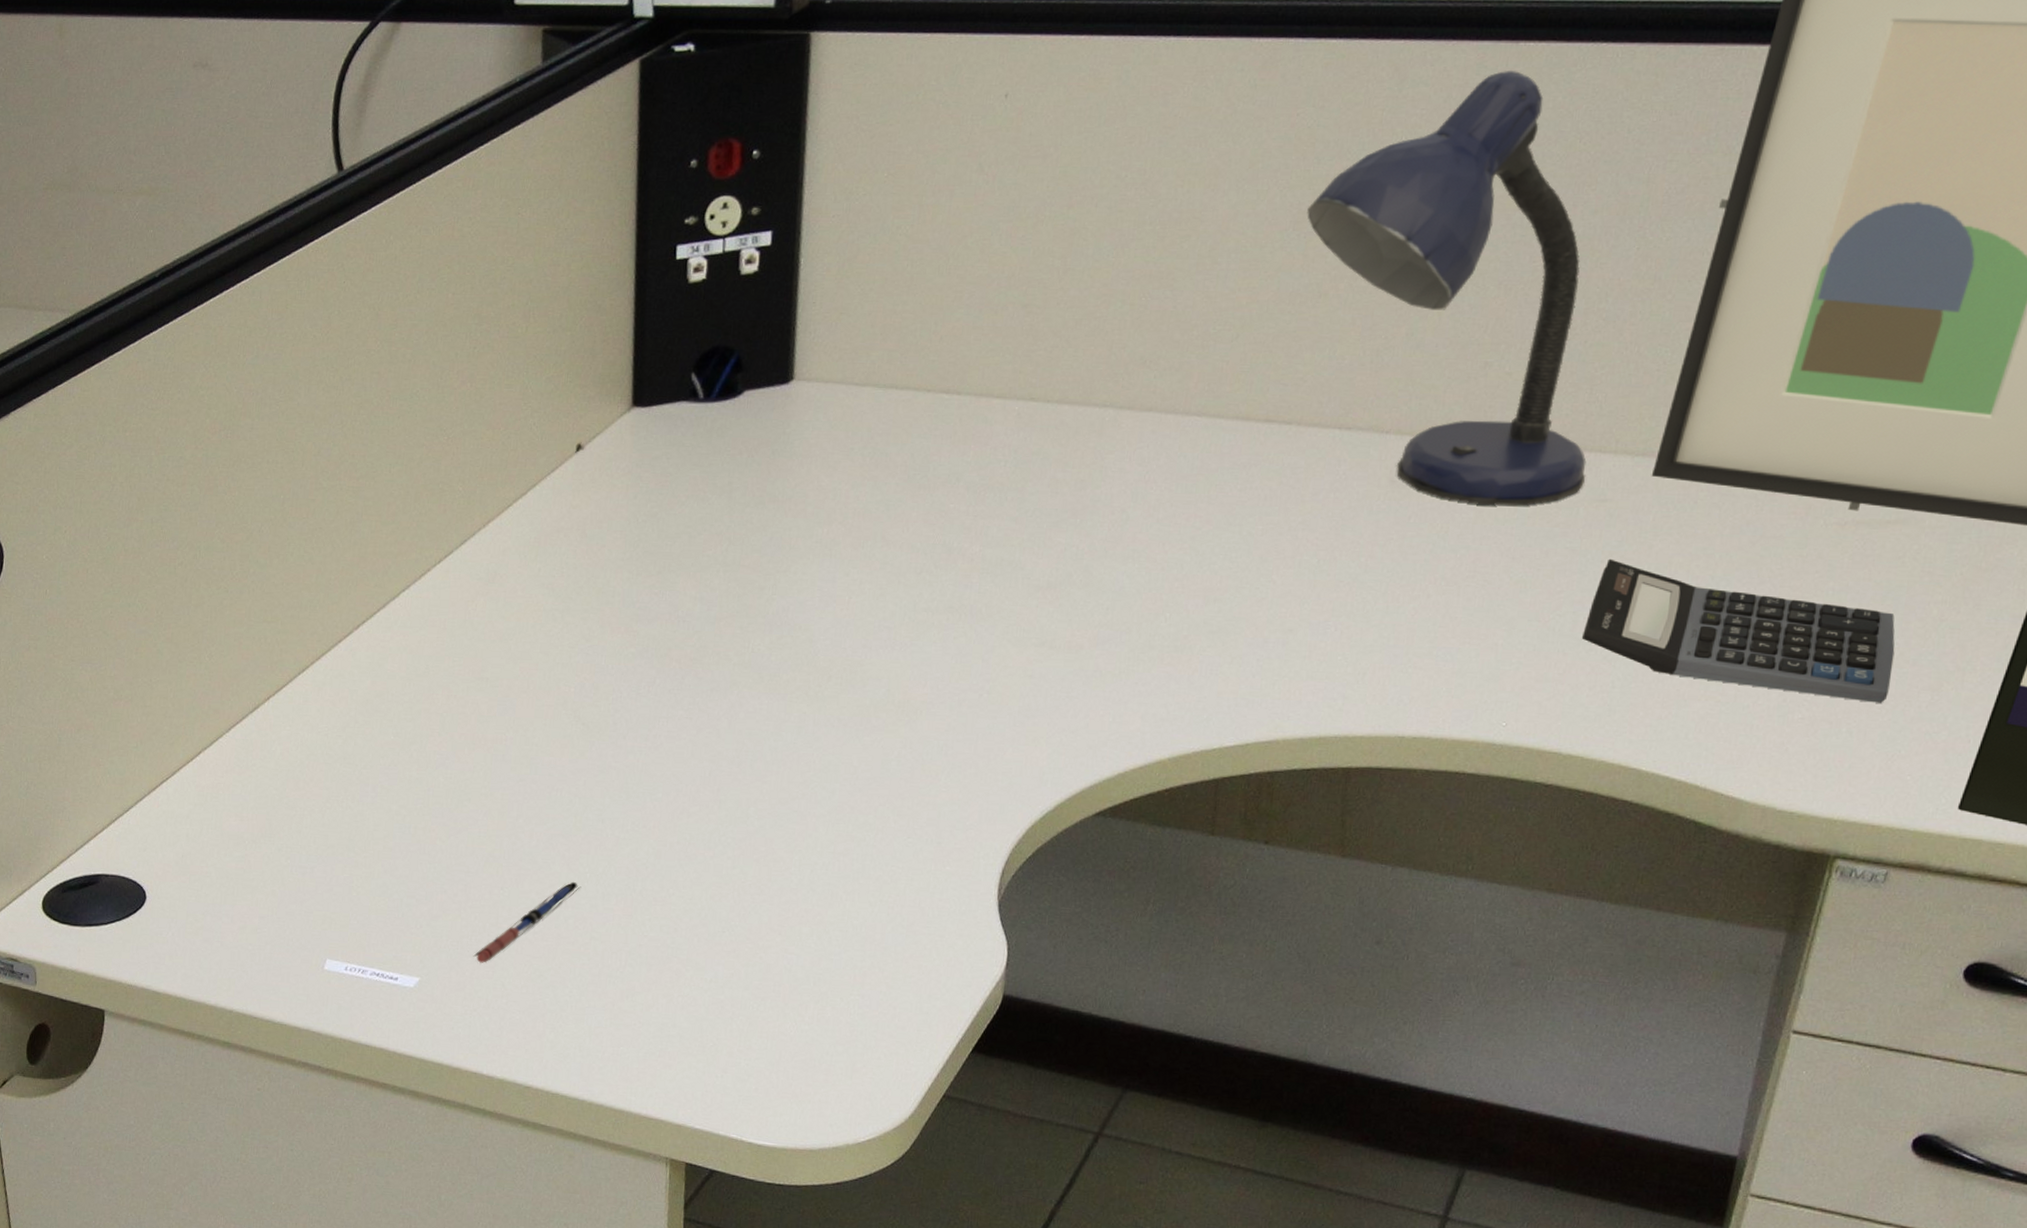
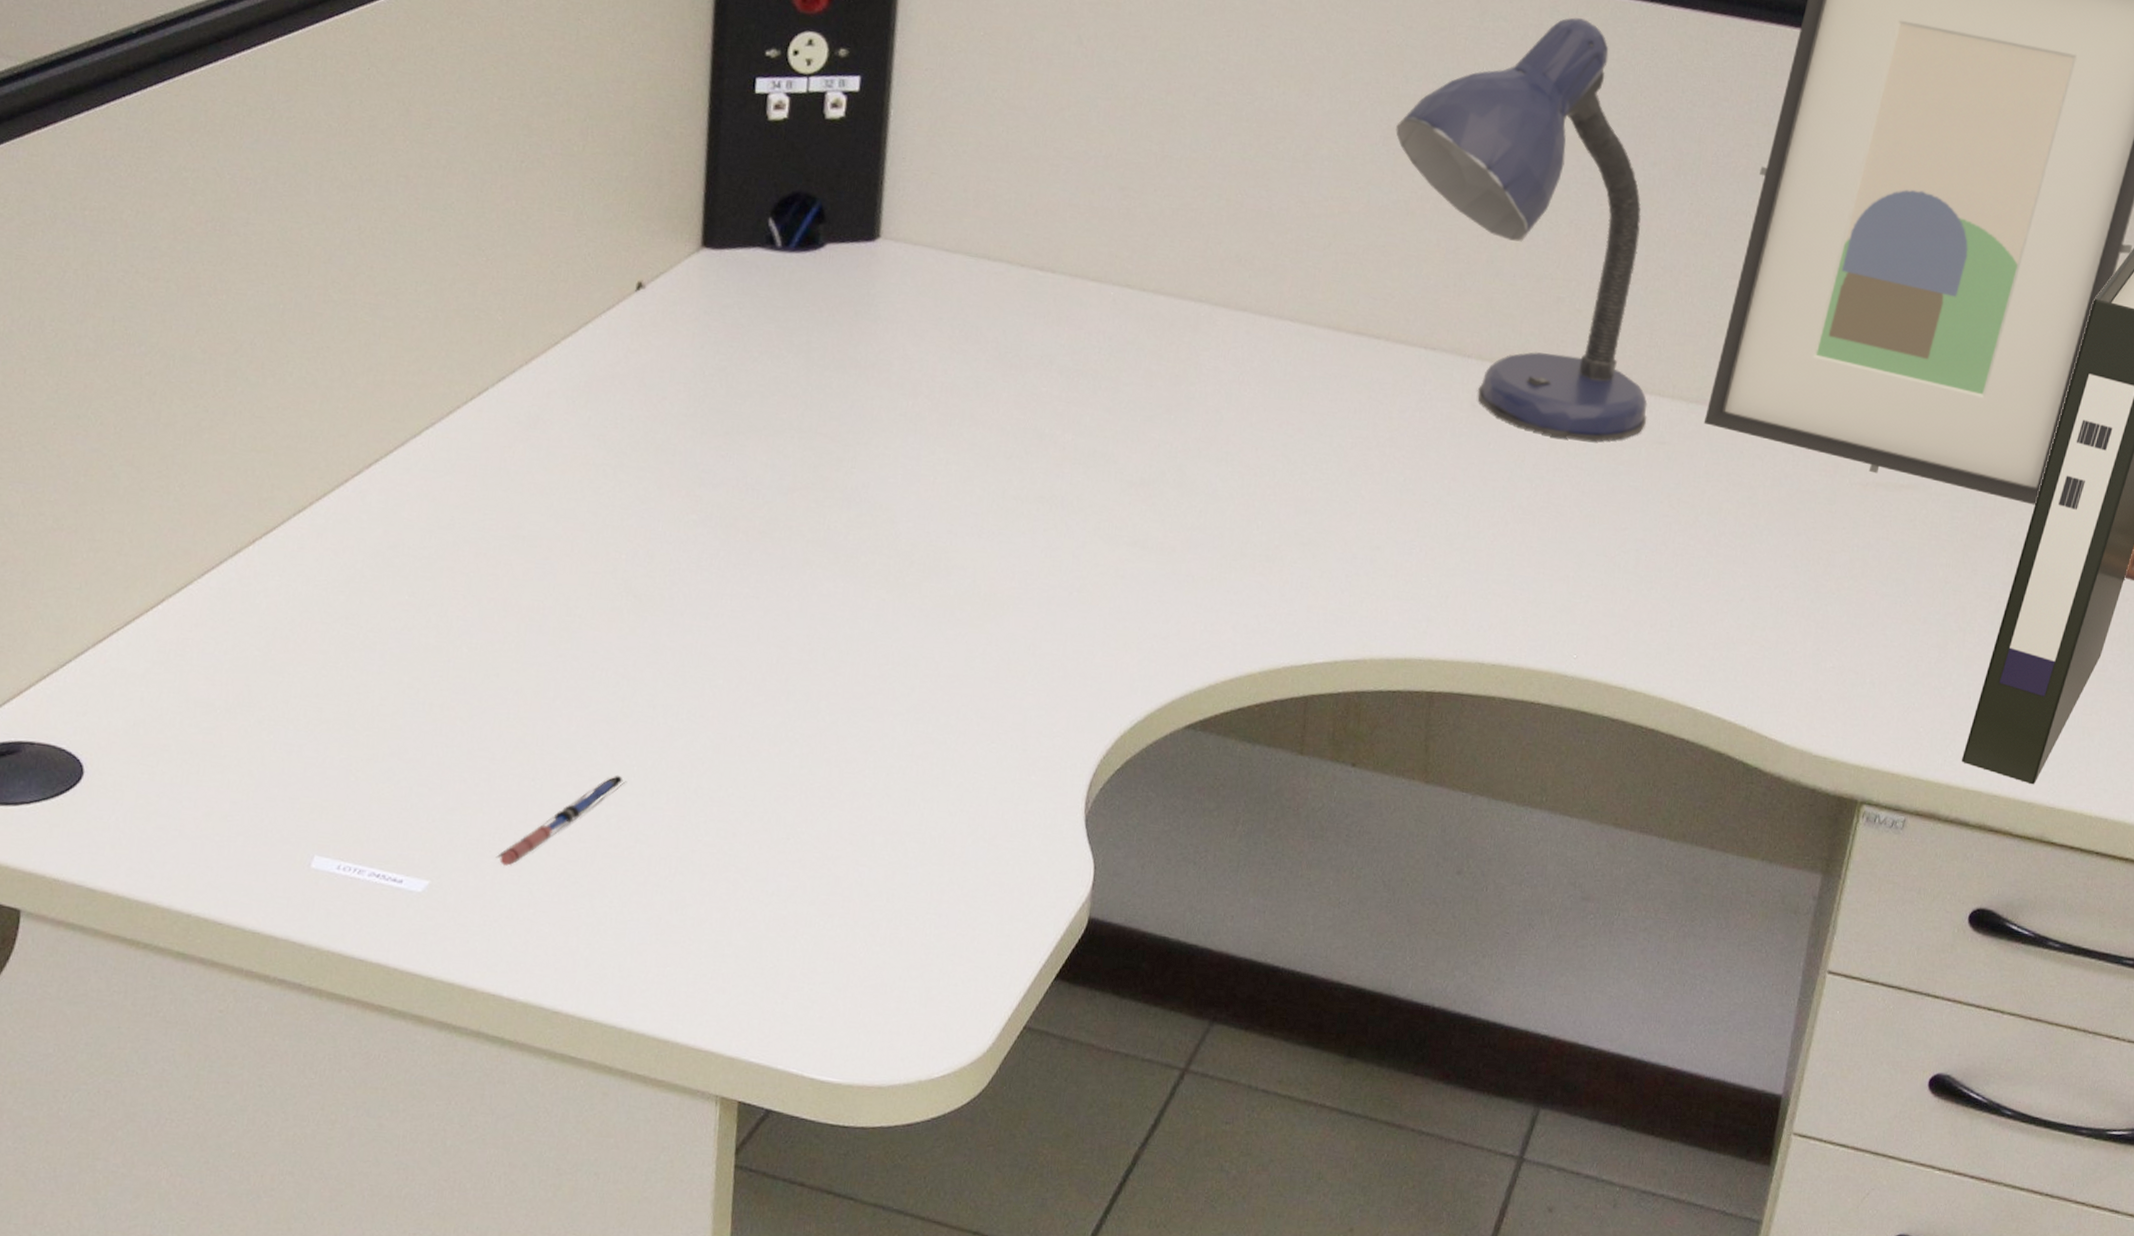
calculator: present [1581,558,1895,703] -> none [1643,500,1909,657]

